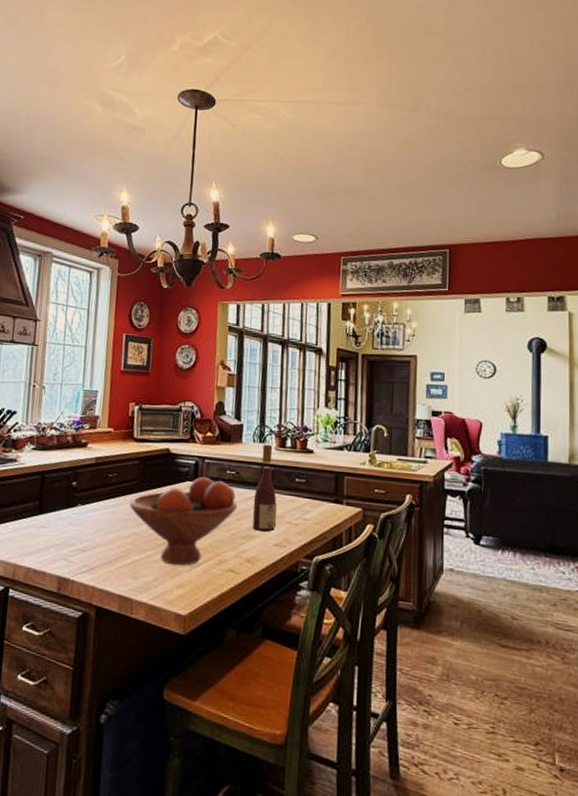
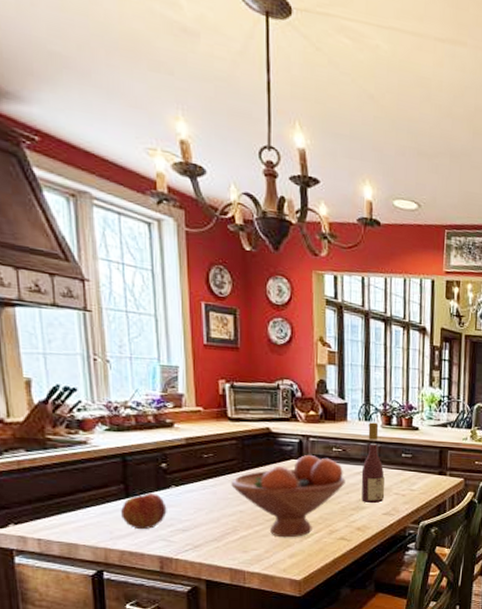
apple: none [32,509,72,548] -> present [121,492,167,530]

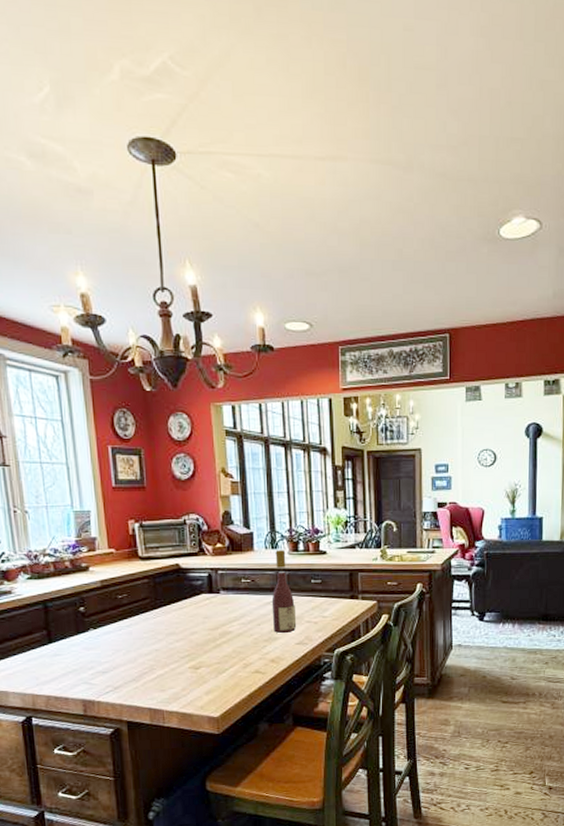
apple: present [121,492,167,530] -> none [45,637,87,674]
fruit bowl: present [231,454,345,538] -> none [145,587,256,674]

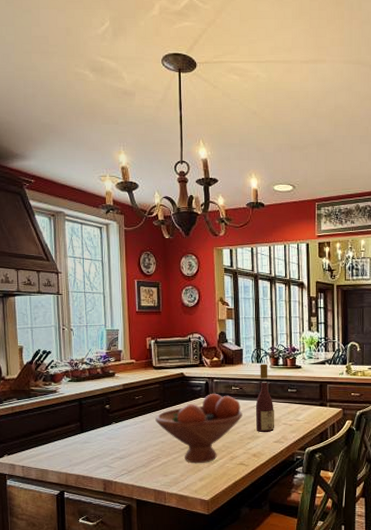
fruit bowl: none [145,587,256,674] -> present [155,393,243,464]

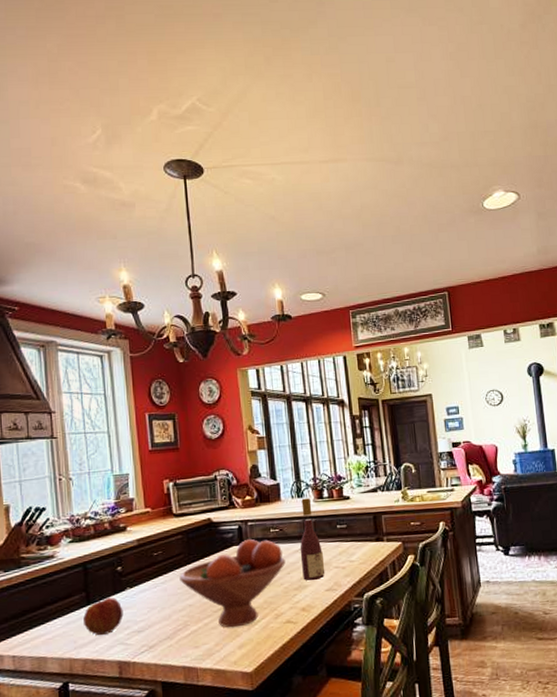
apple: none [78,428,109,458] -> present [83,597,124,636]

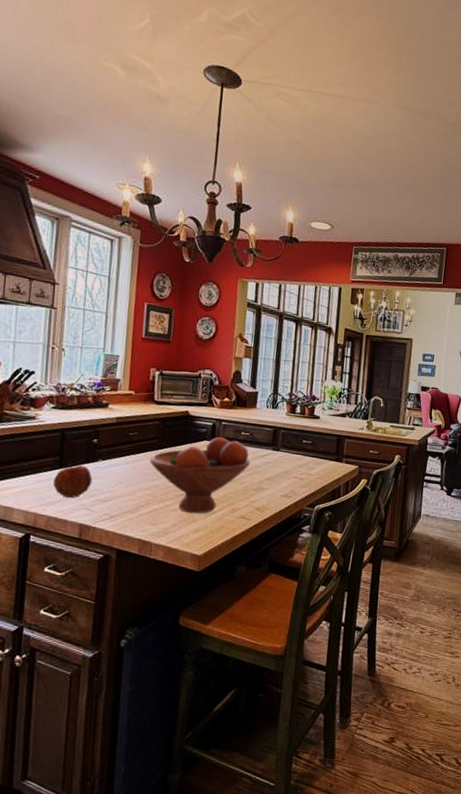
wine bottle: present [300,498,325,581] -> none [263,410,286,486]

